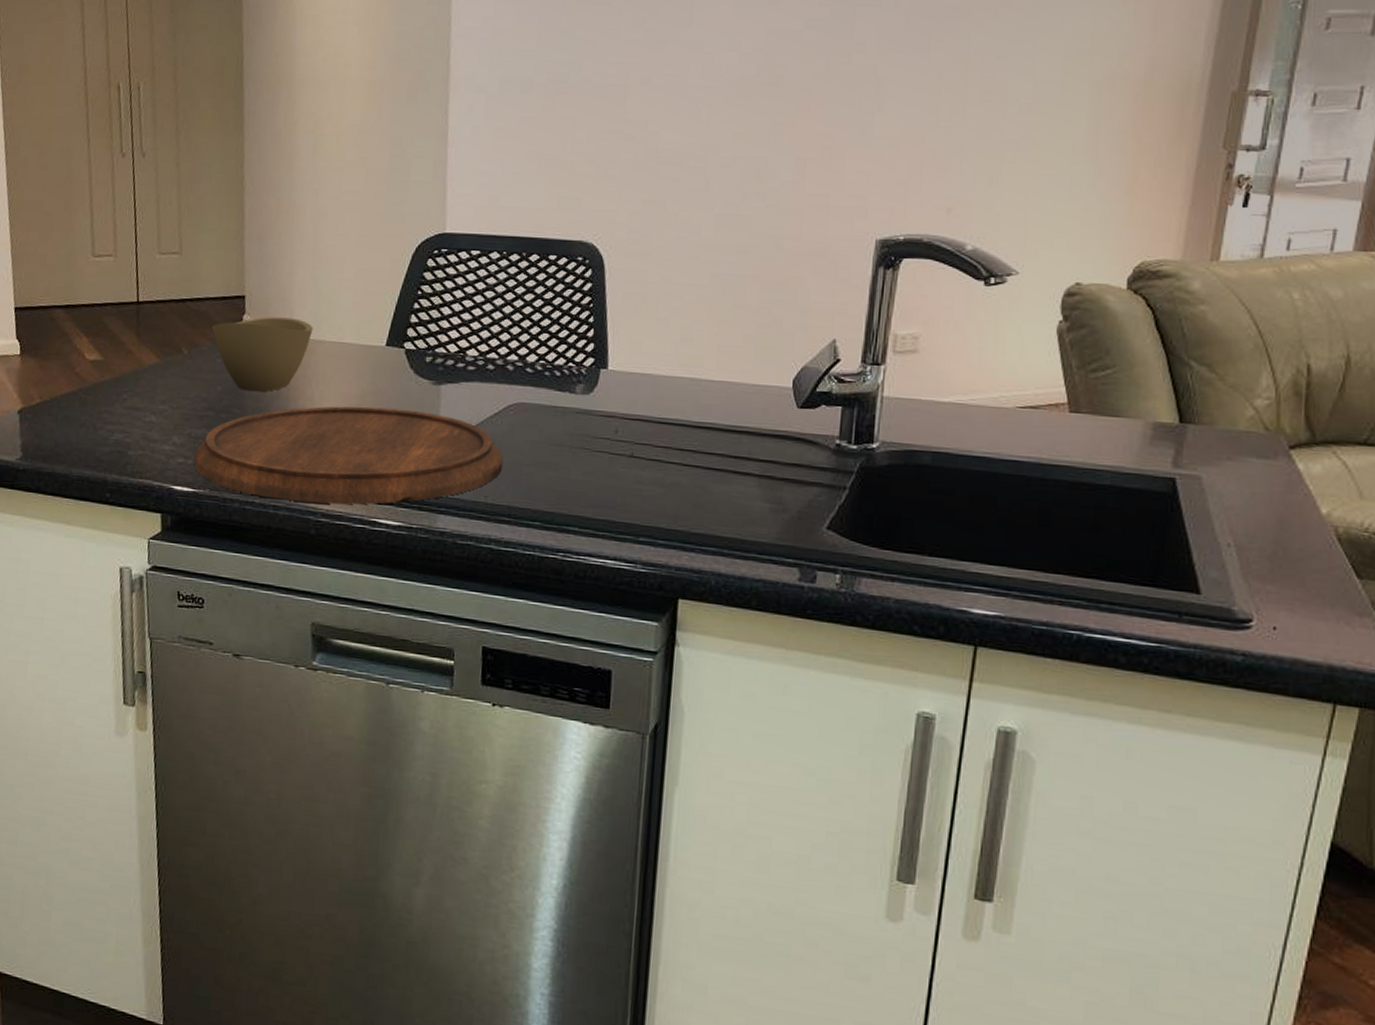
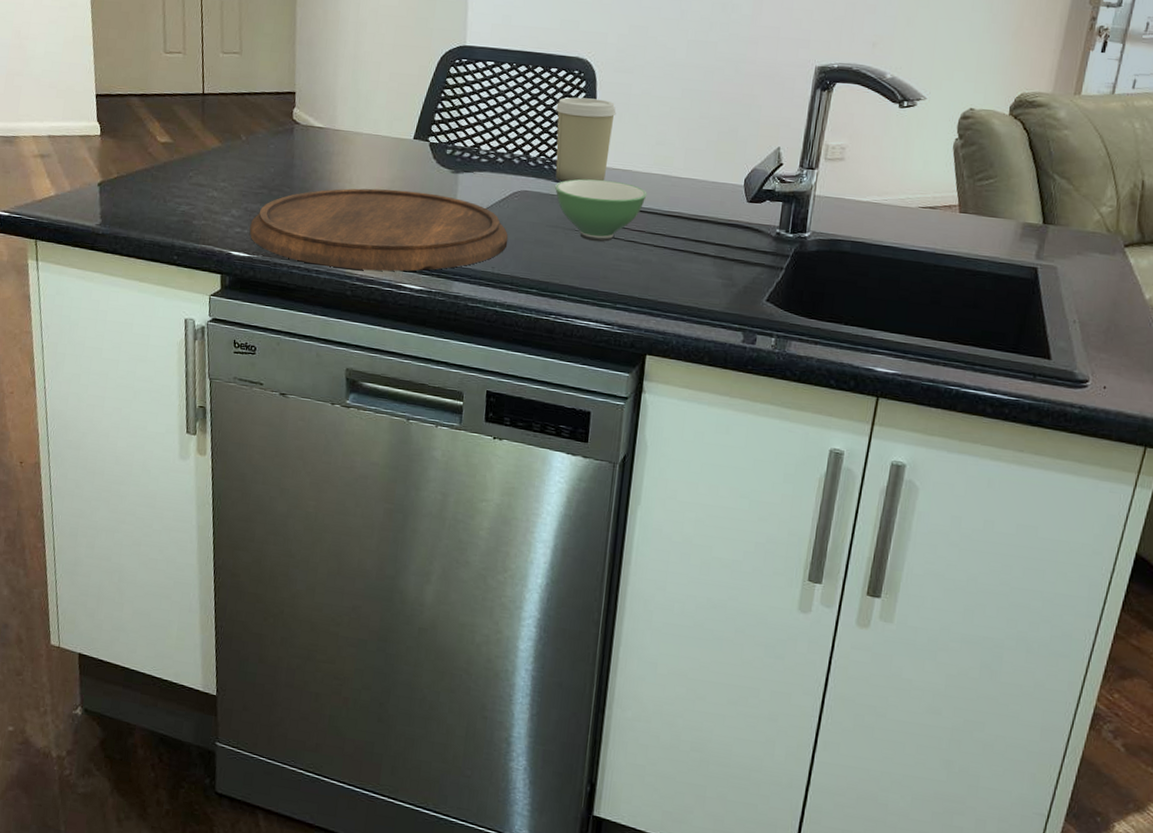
bowl: present [211,317,313,392] -> none [266,110,353,175]
cup: none [556,288,631,391] -> present [555,97,616,182]
bowl: none [557,386,672,462] -> present [554,179,647,242]

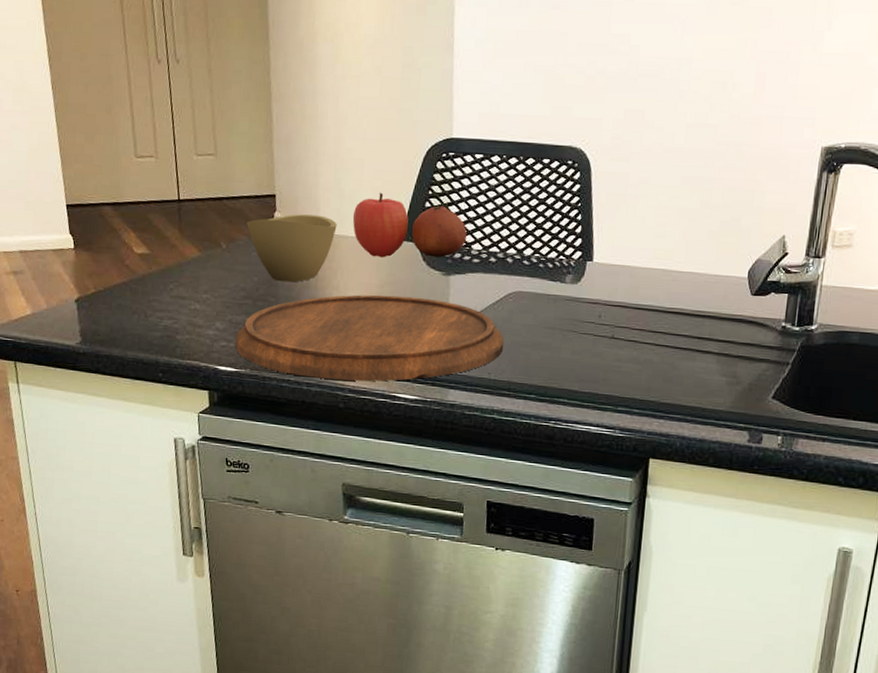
bowl: none [266,110,353,175] -> present [246,214,337,283]
fruit: none [367,93,421,155] -> present [352,192,409,258]
fruit: none [423,108,477,156] -> present [412,206,467,258]
bowl: present [554,179,647,242] -> none [550,276,647,343]
cup: present [555,97,616,182] -> none [549,189,613,281]

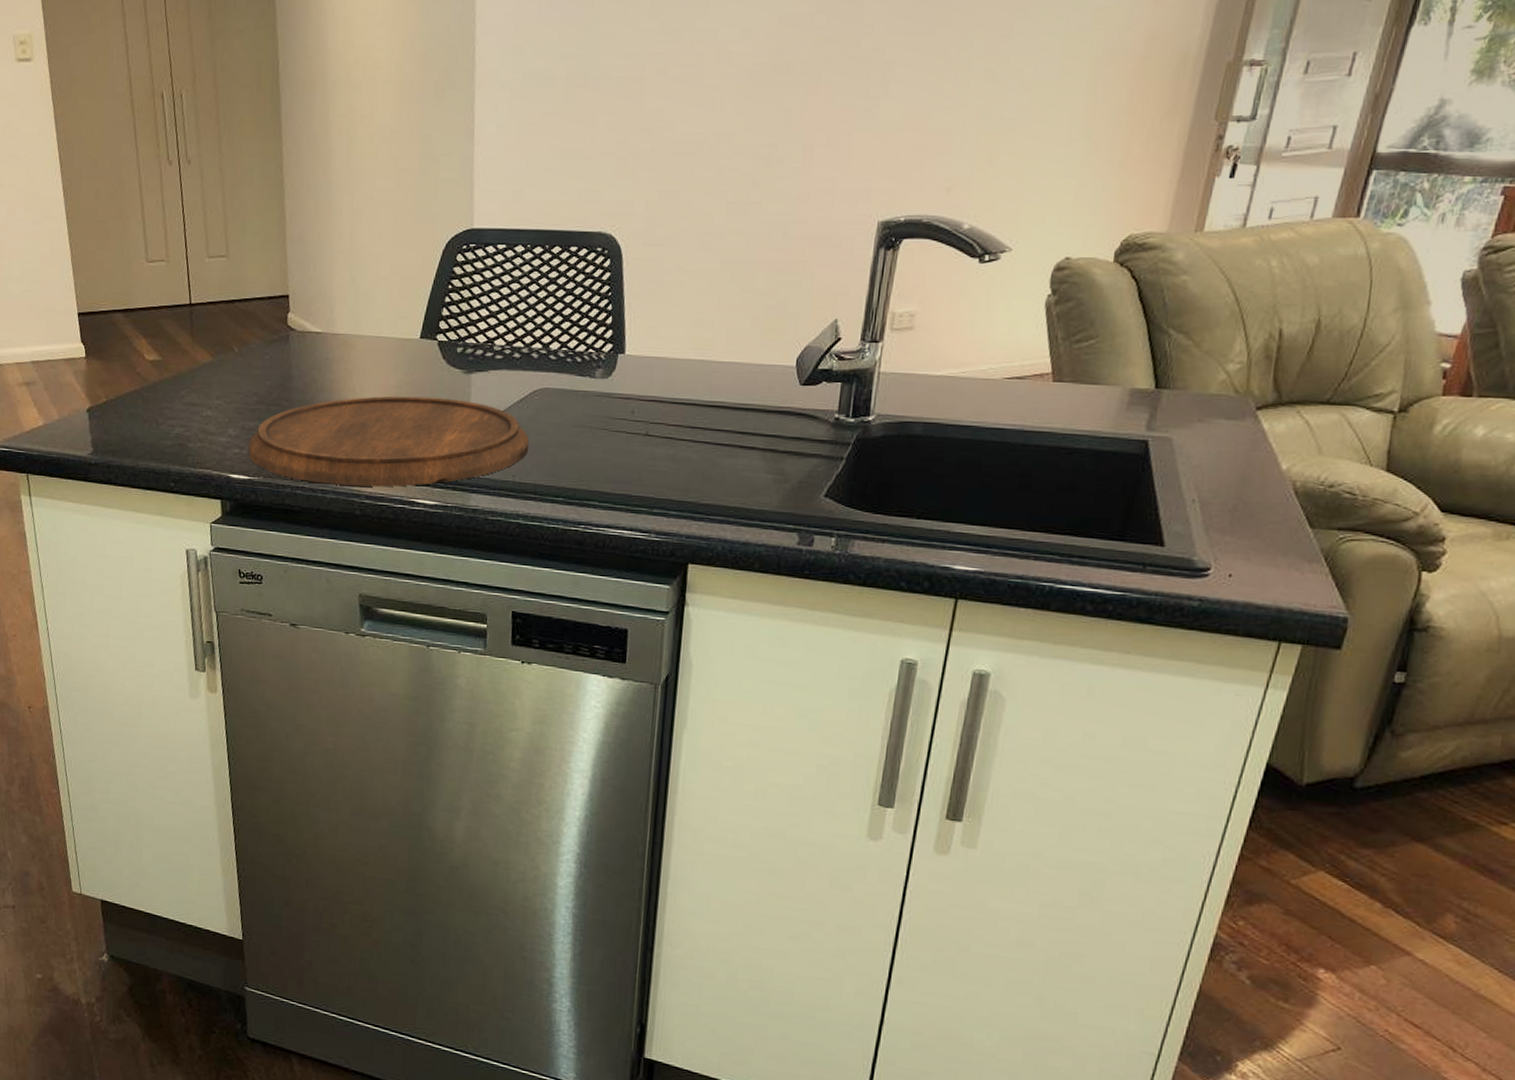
bowl: present [246,214,337,283] -> none [259,314,353,386]
fruit: present [352,192,409,258] -> none [368,288,427,357]
fruit: present [412,206,467,258] -> none [431,300,490,355]

